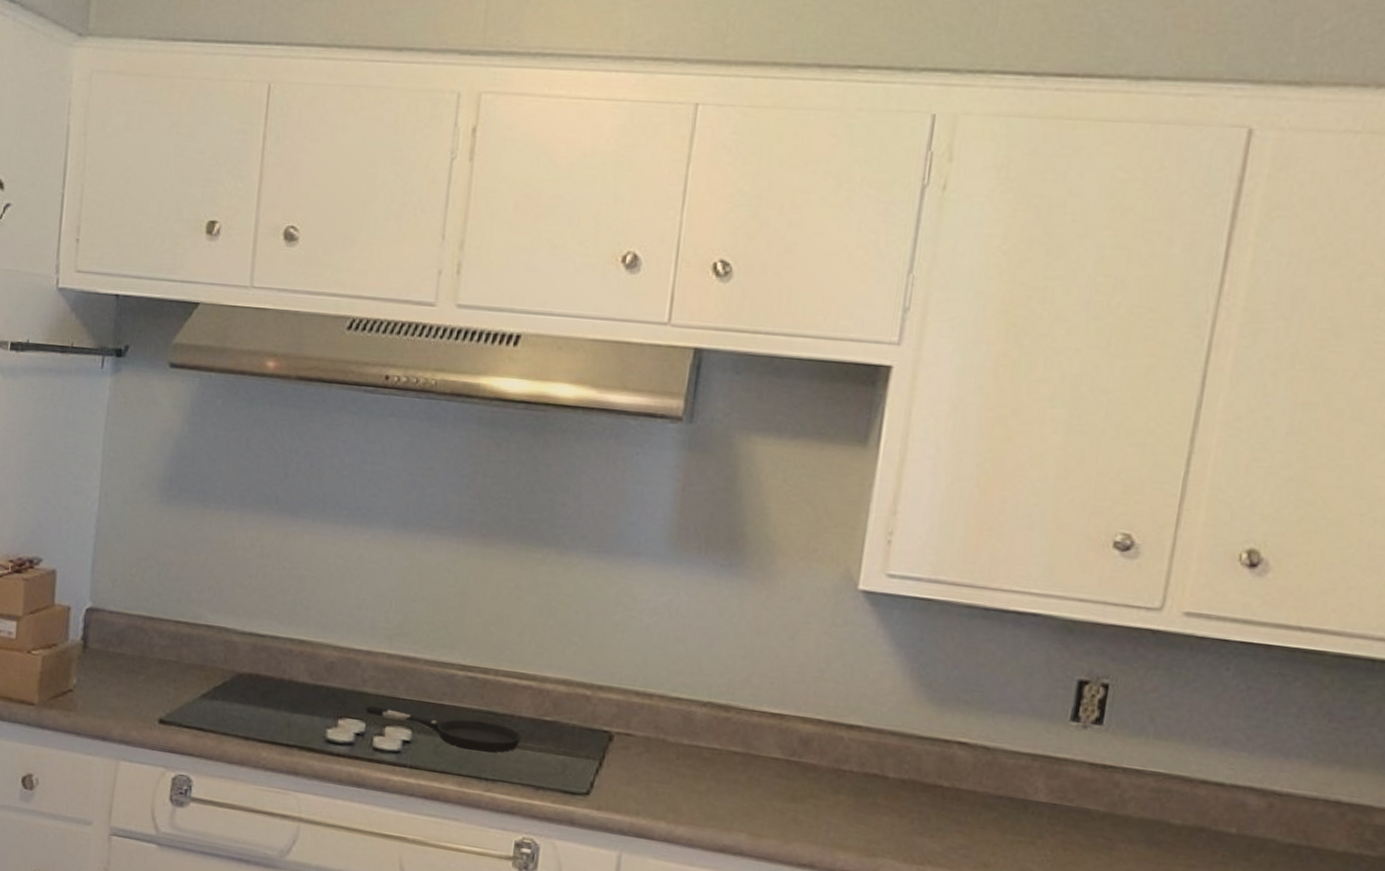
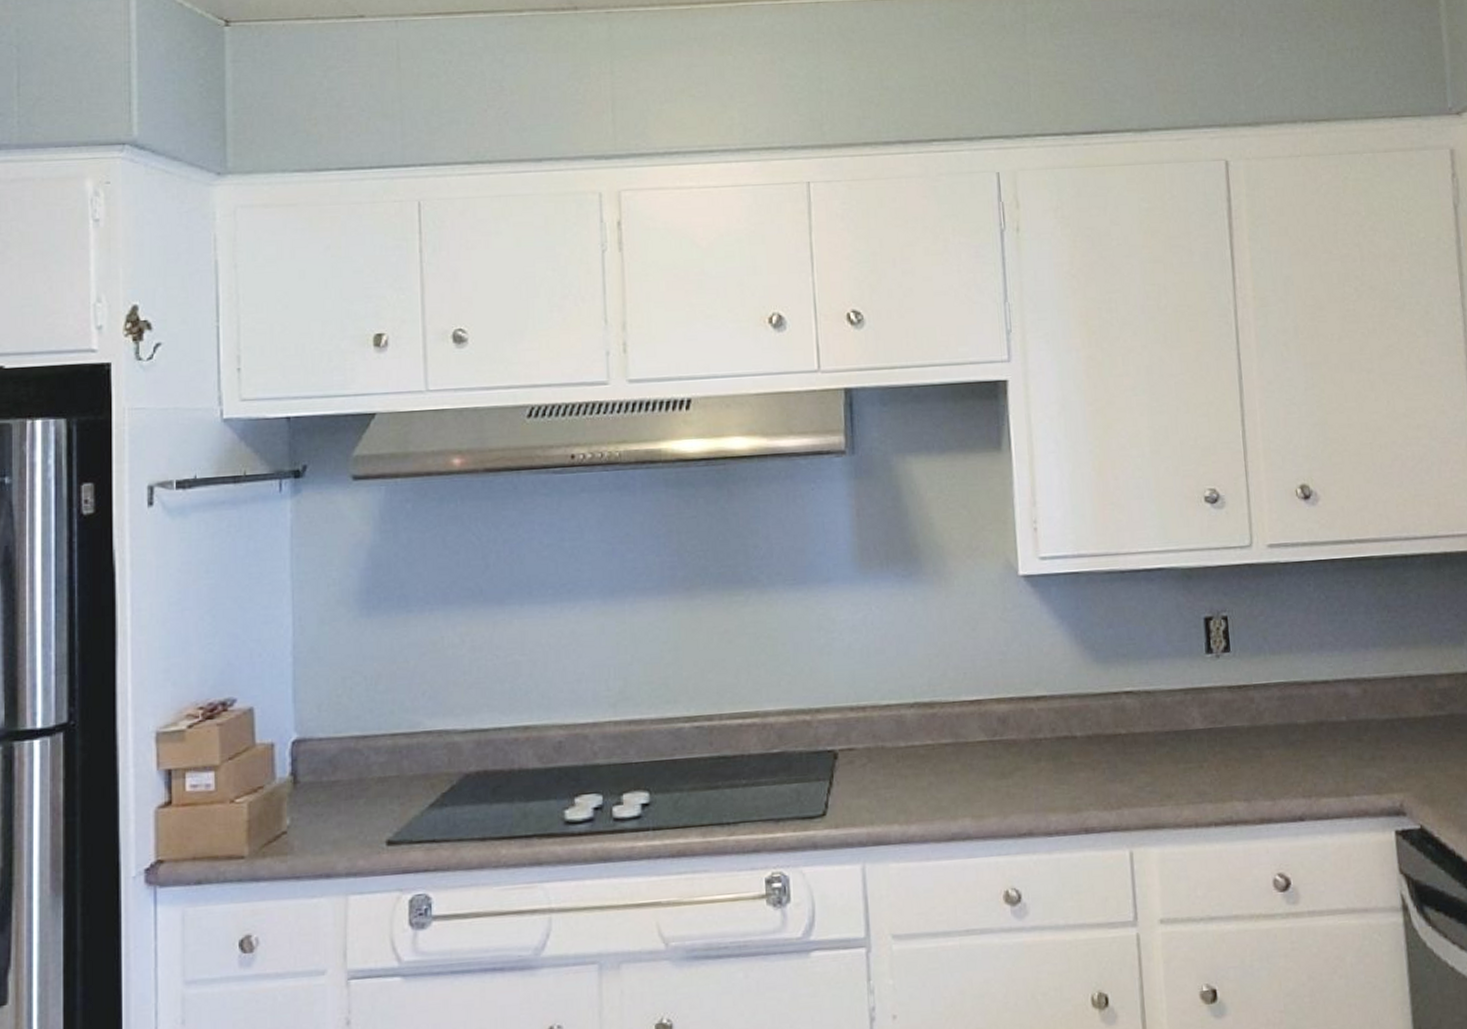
frying pan: present [366,705,522,752] -> none [600,766,755,799]

